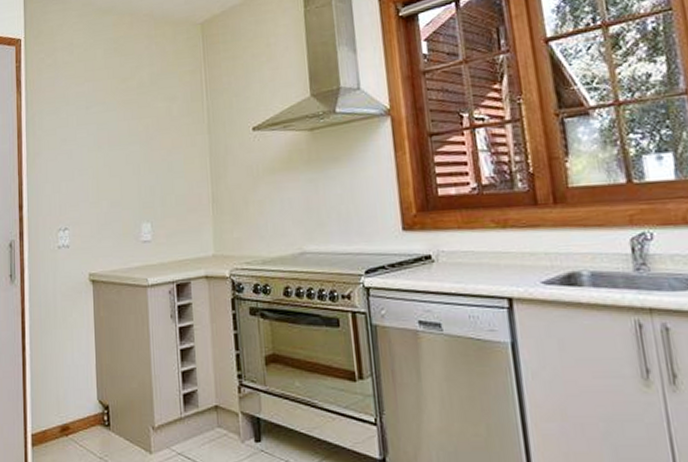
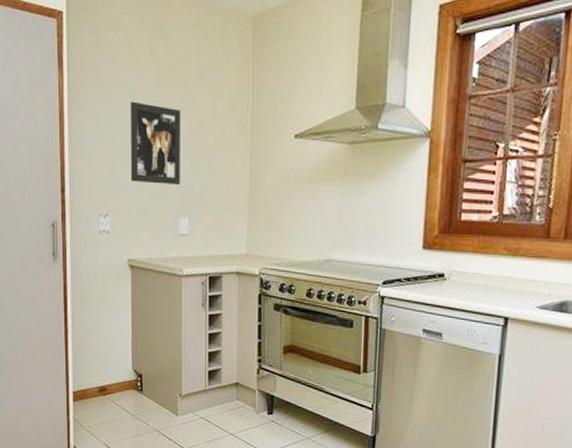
wall art: none [87,113,140,192] -> present [130,101,180,186]

